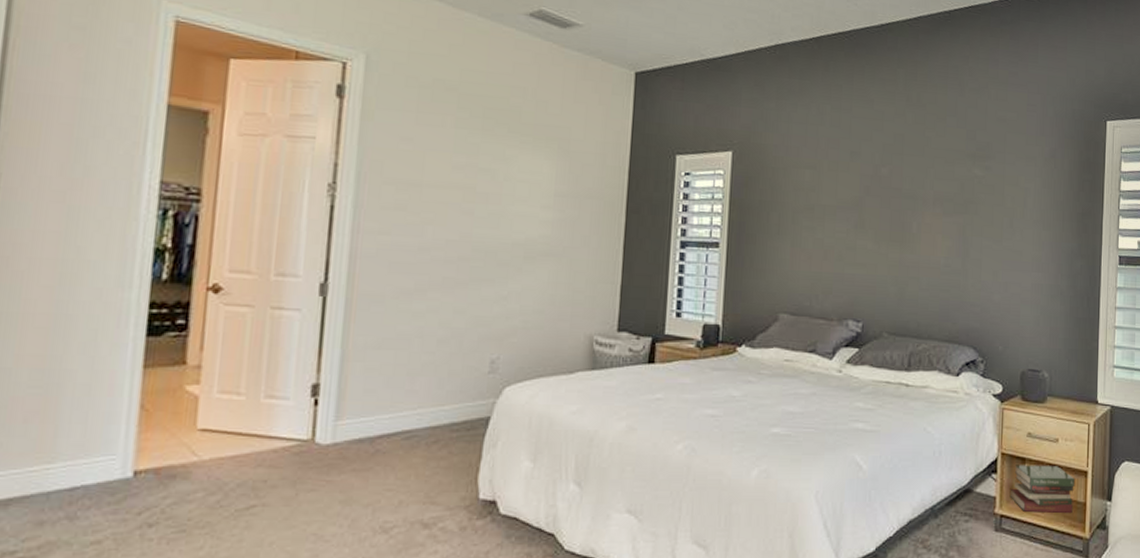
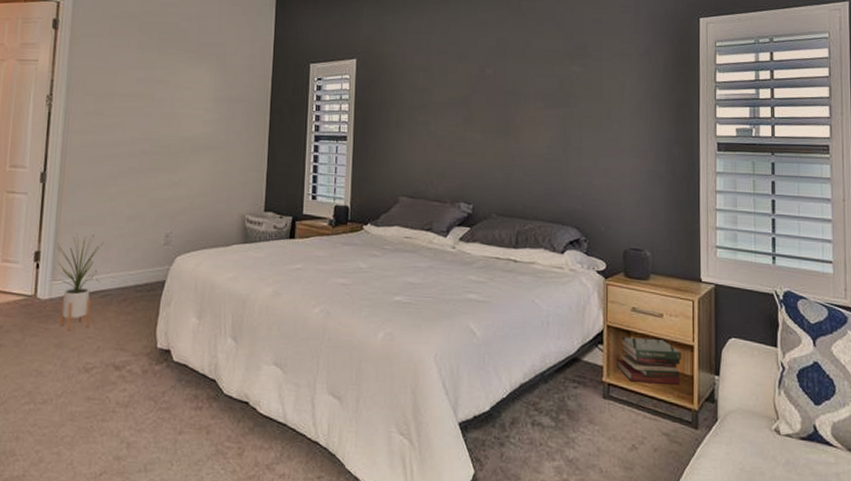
house plant: none [339,361,408,483] -> present [54,234,104,331]

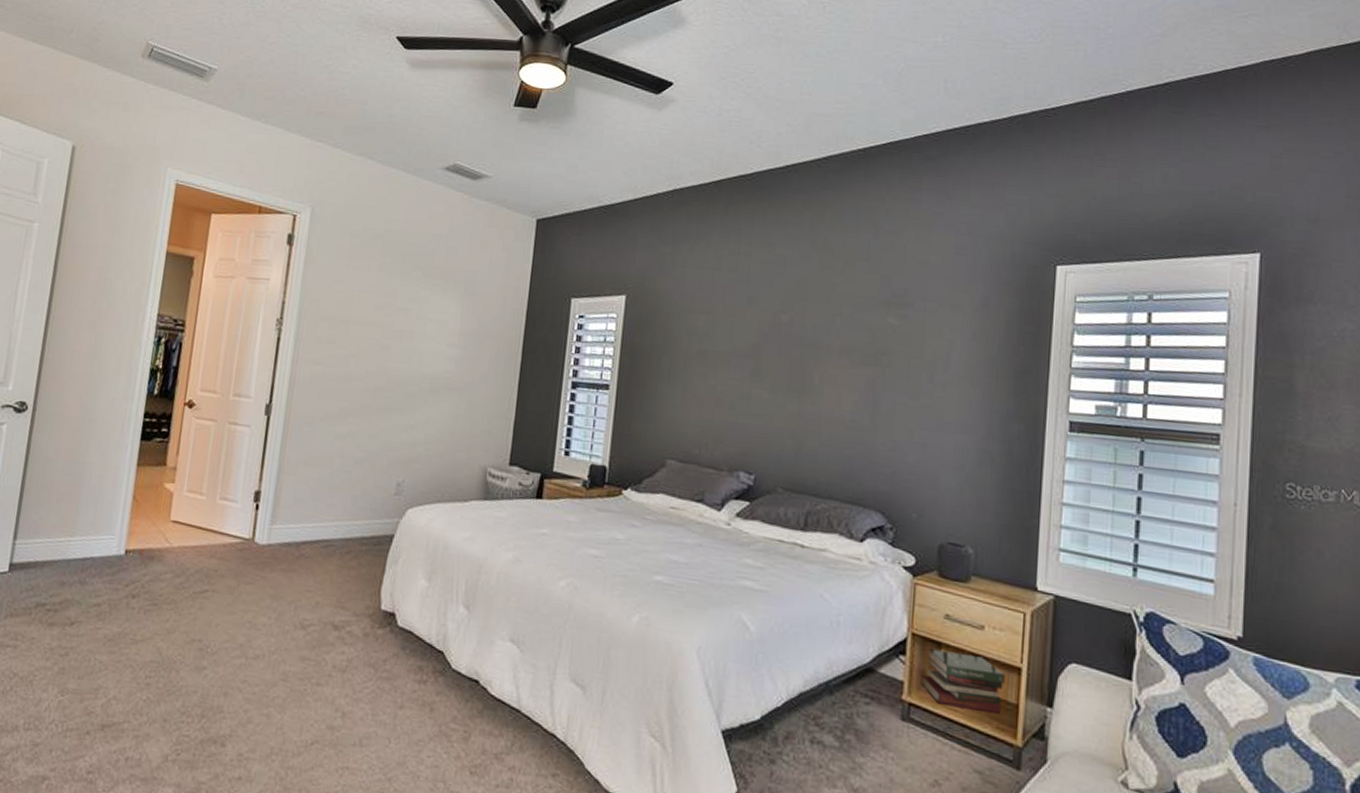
house plant: present [54,234,104,331] -> none [273,475,330,582]

